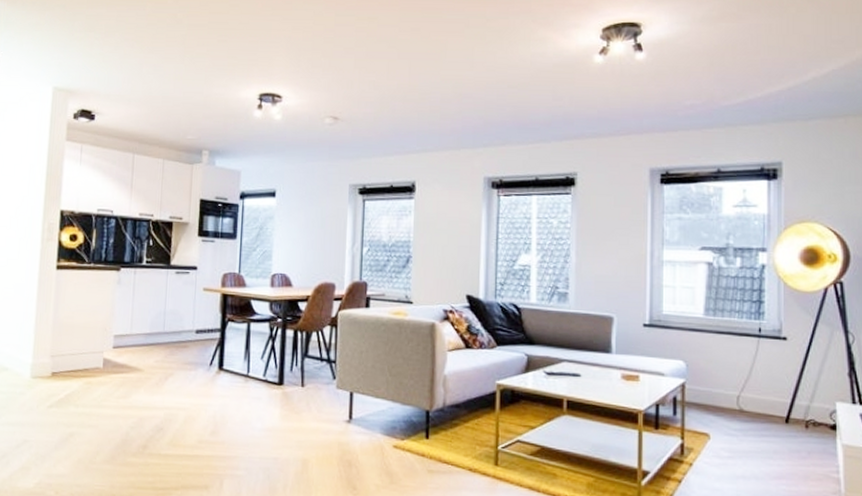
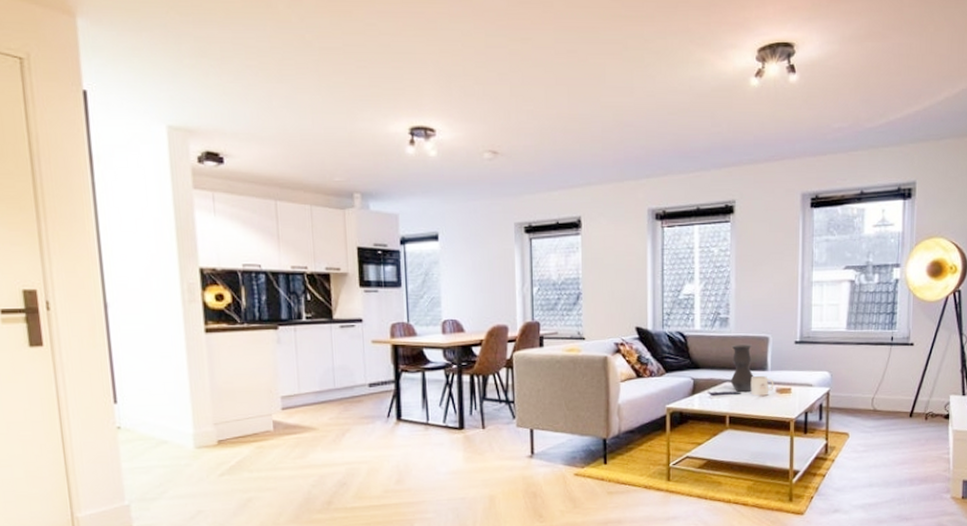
vase: none [570,322,596,376] -> present [731,344,754,393]
mug: none [592,358,619,381] -> present [750,376,774,396]

